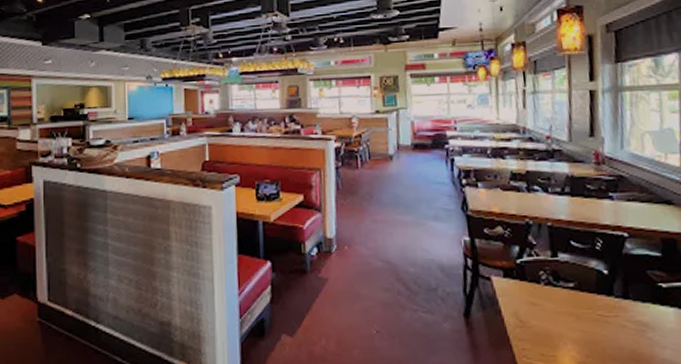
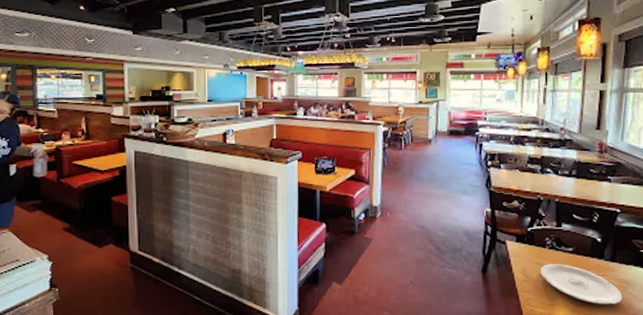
plate: none [536,303,642,355] -> present [540,264,623,305]

